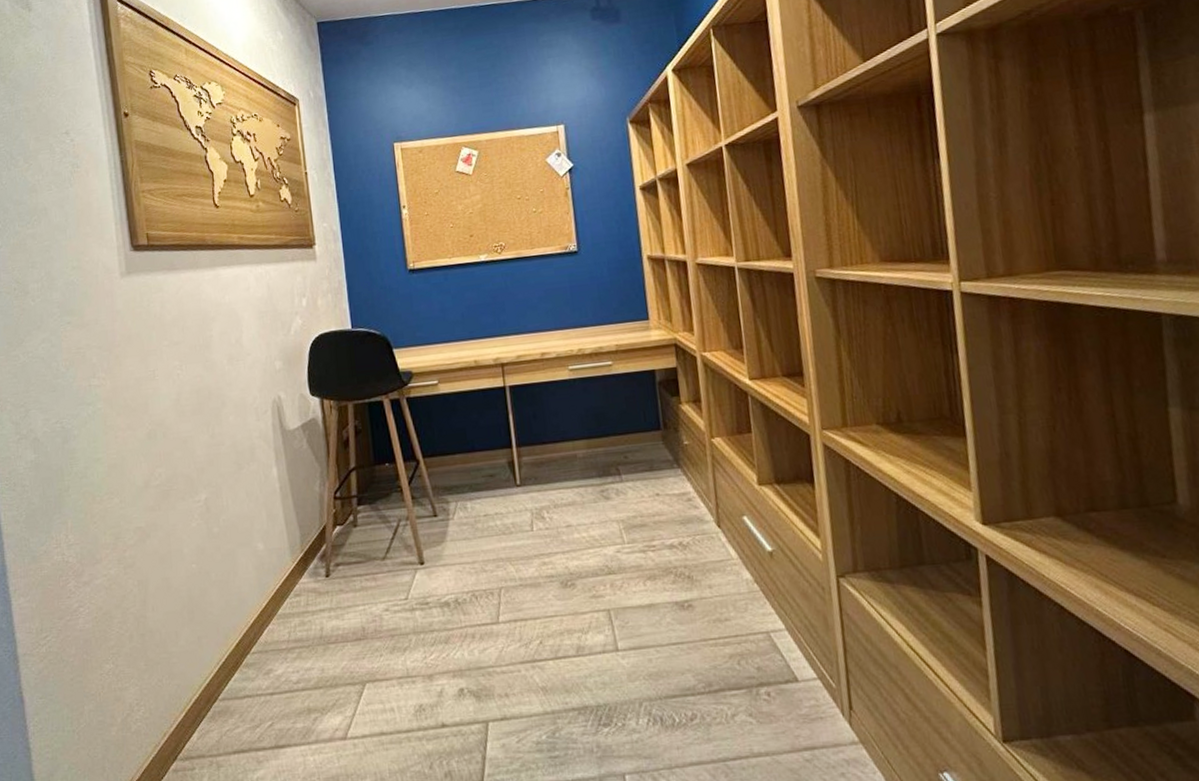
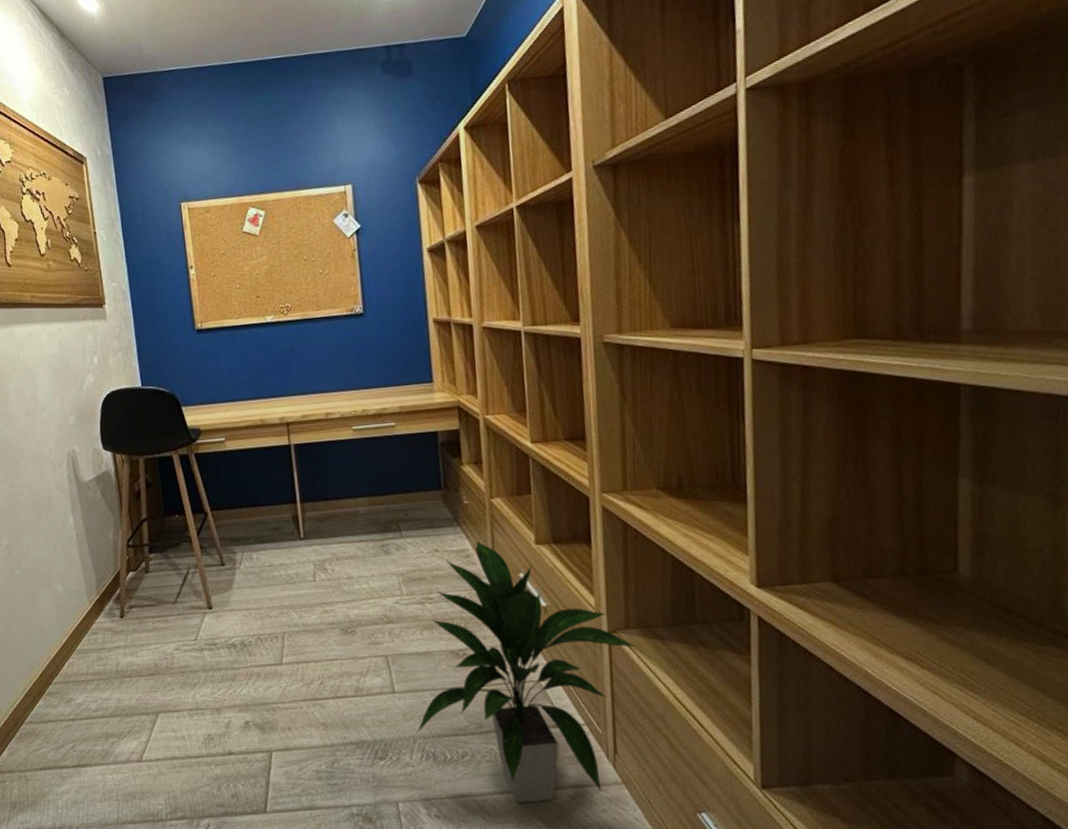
indoor plant: none [643,482,866,770] -> present [417,540,636,803]

